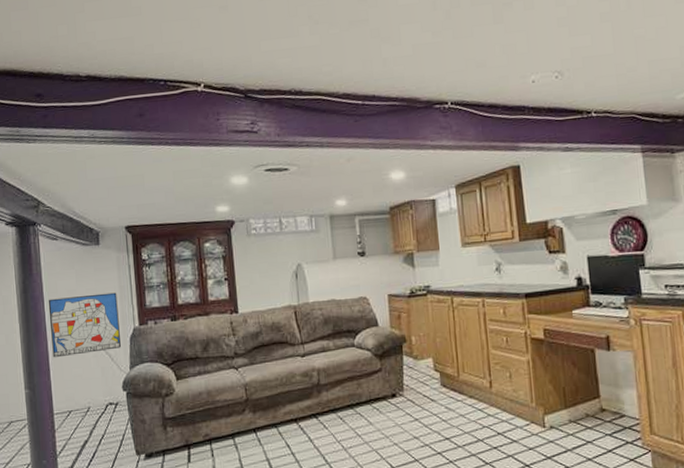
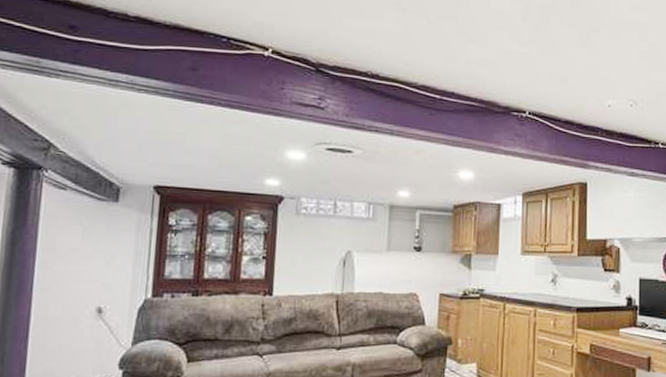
wall art: present [48,292,121,358] -> none [35,255,131,324]

